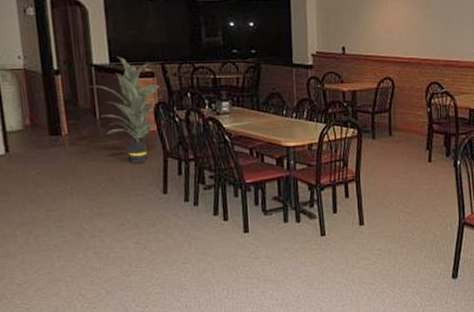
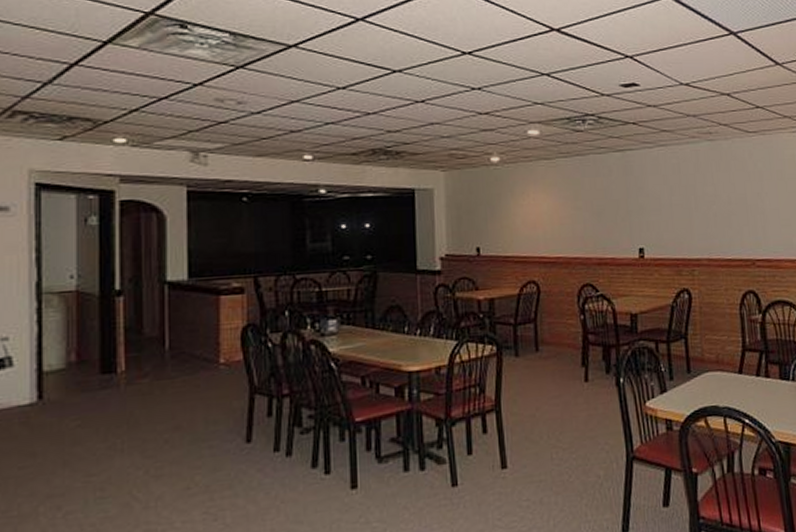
indoor plant: present [89,56,166,164] -> none [159,269,258,405]

